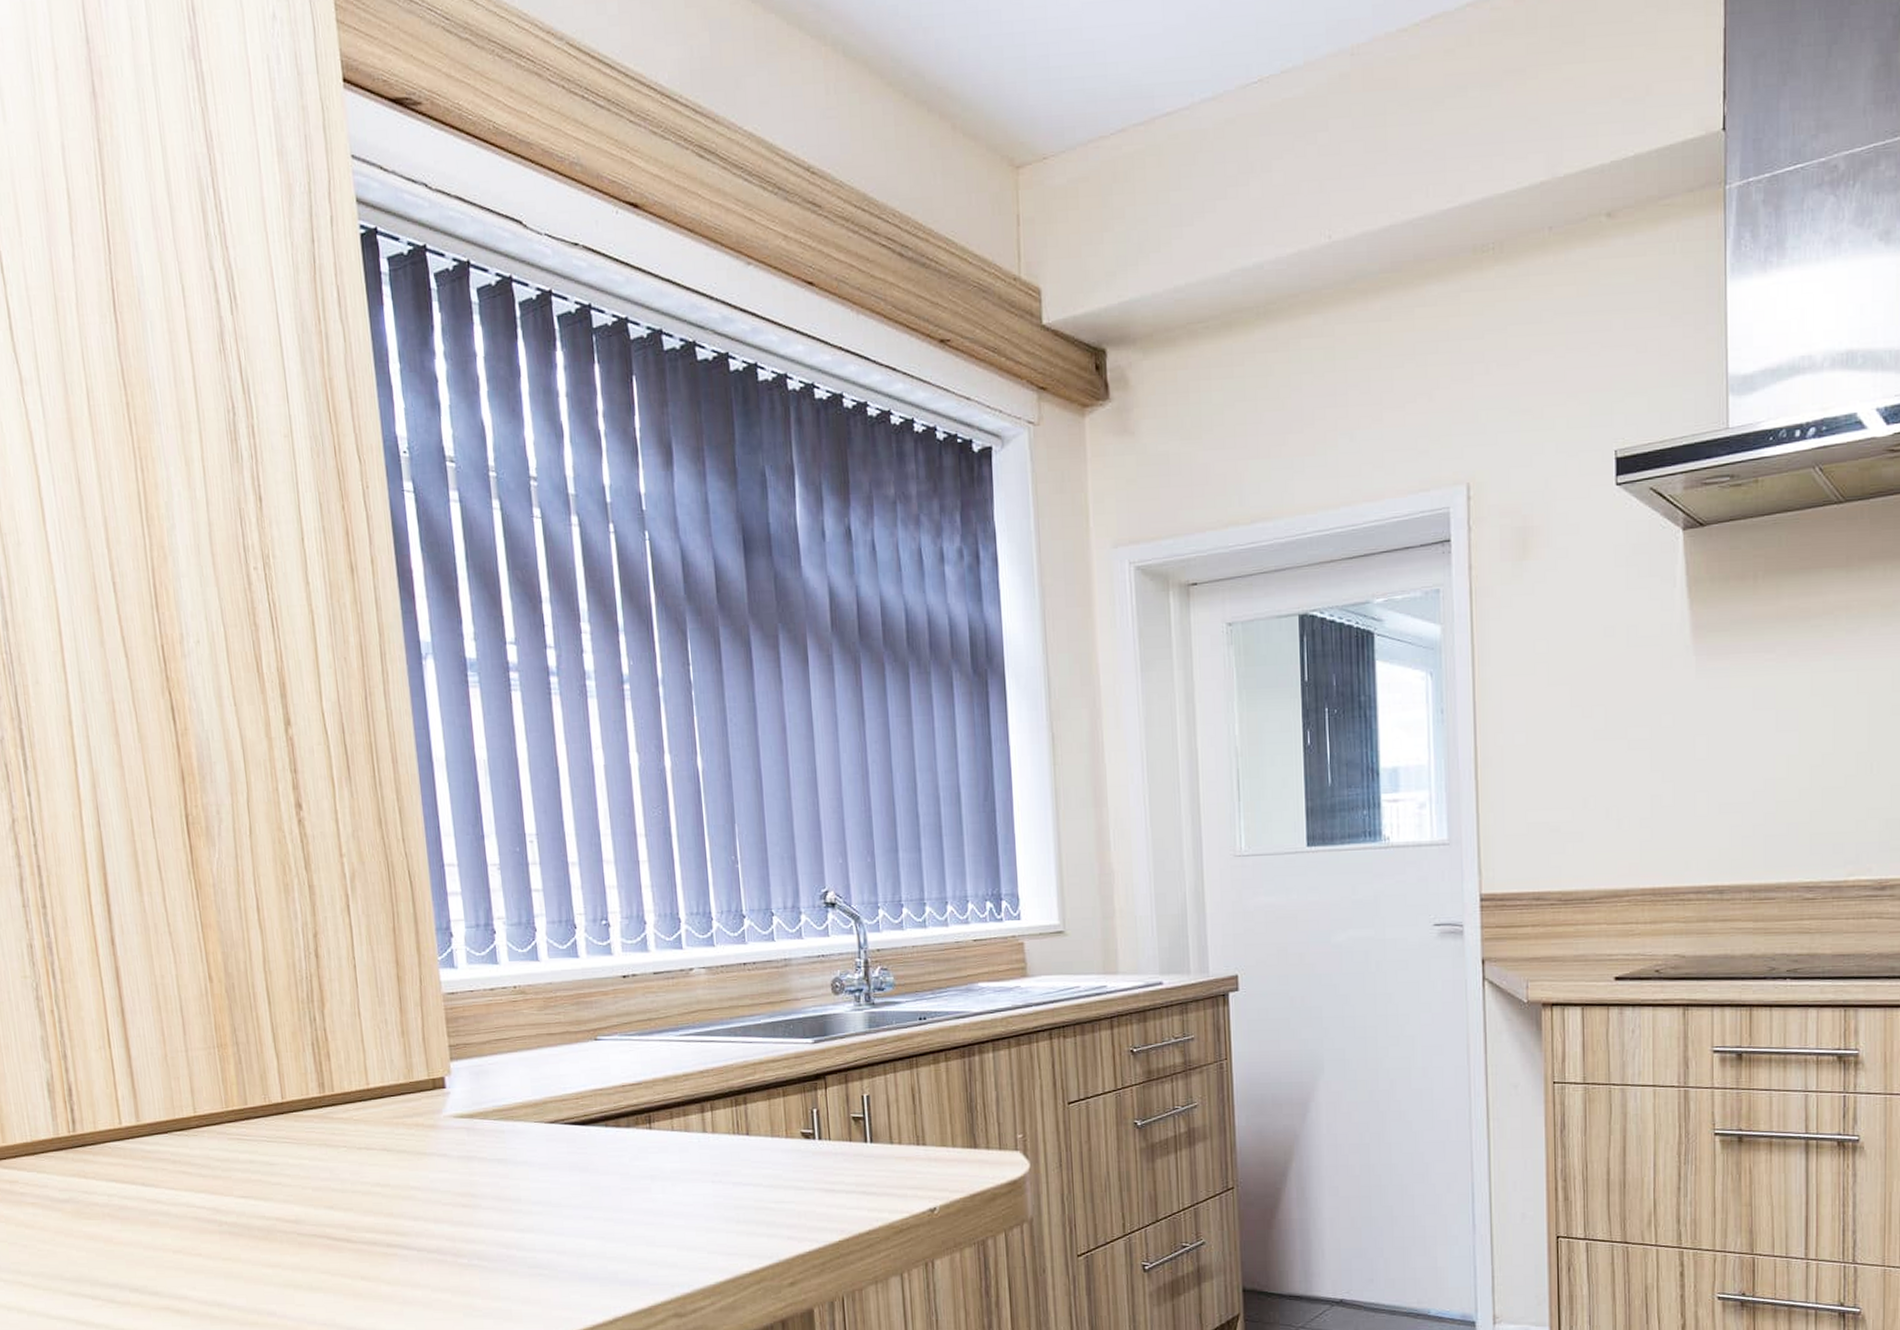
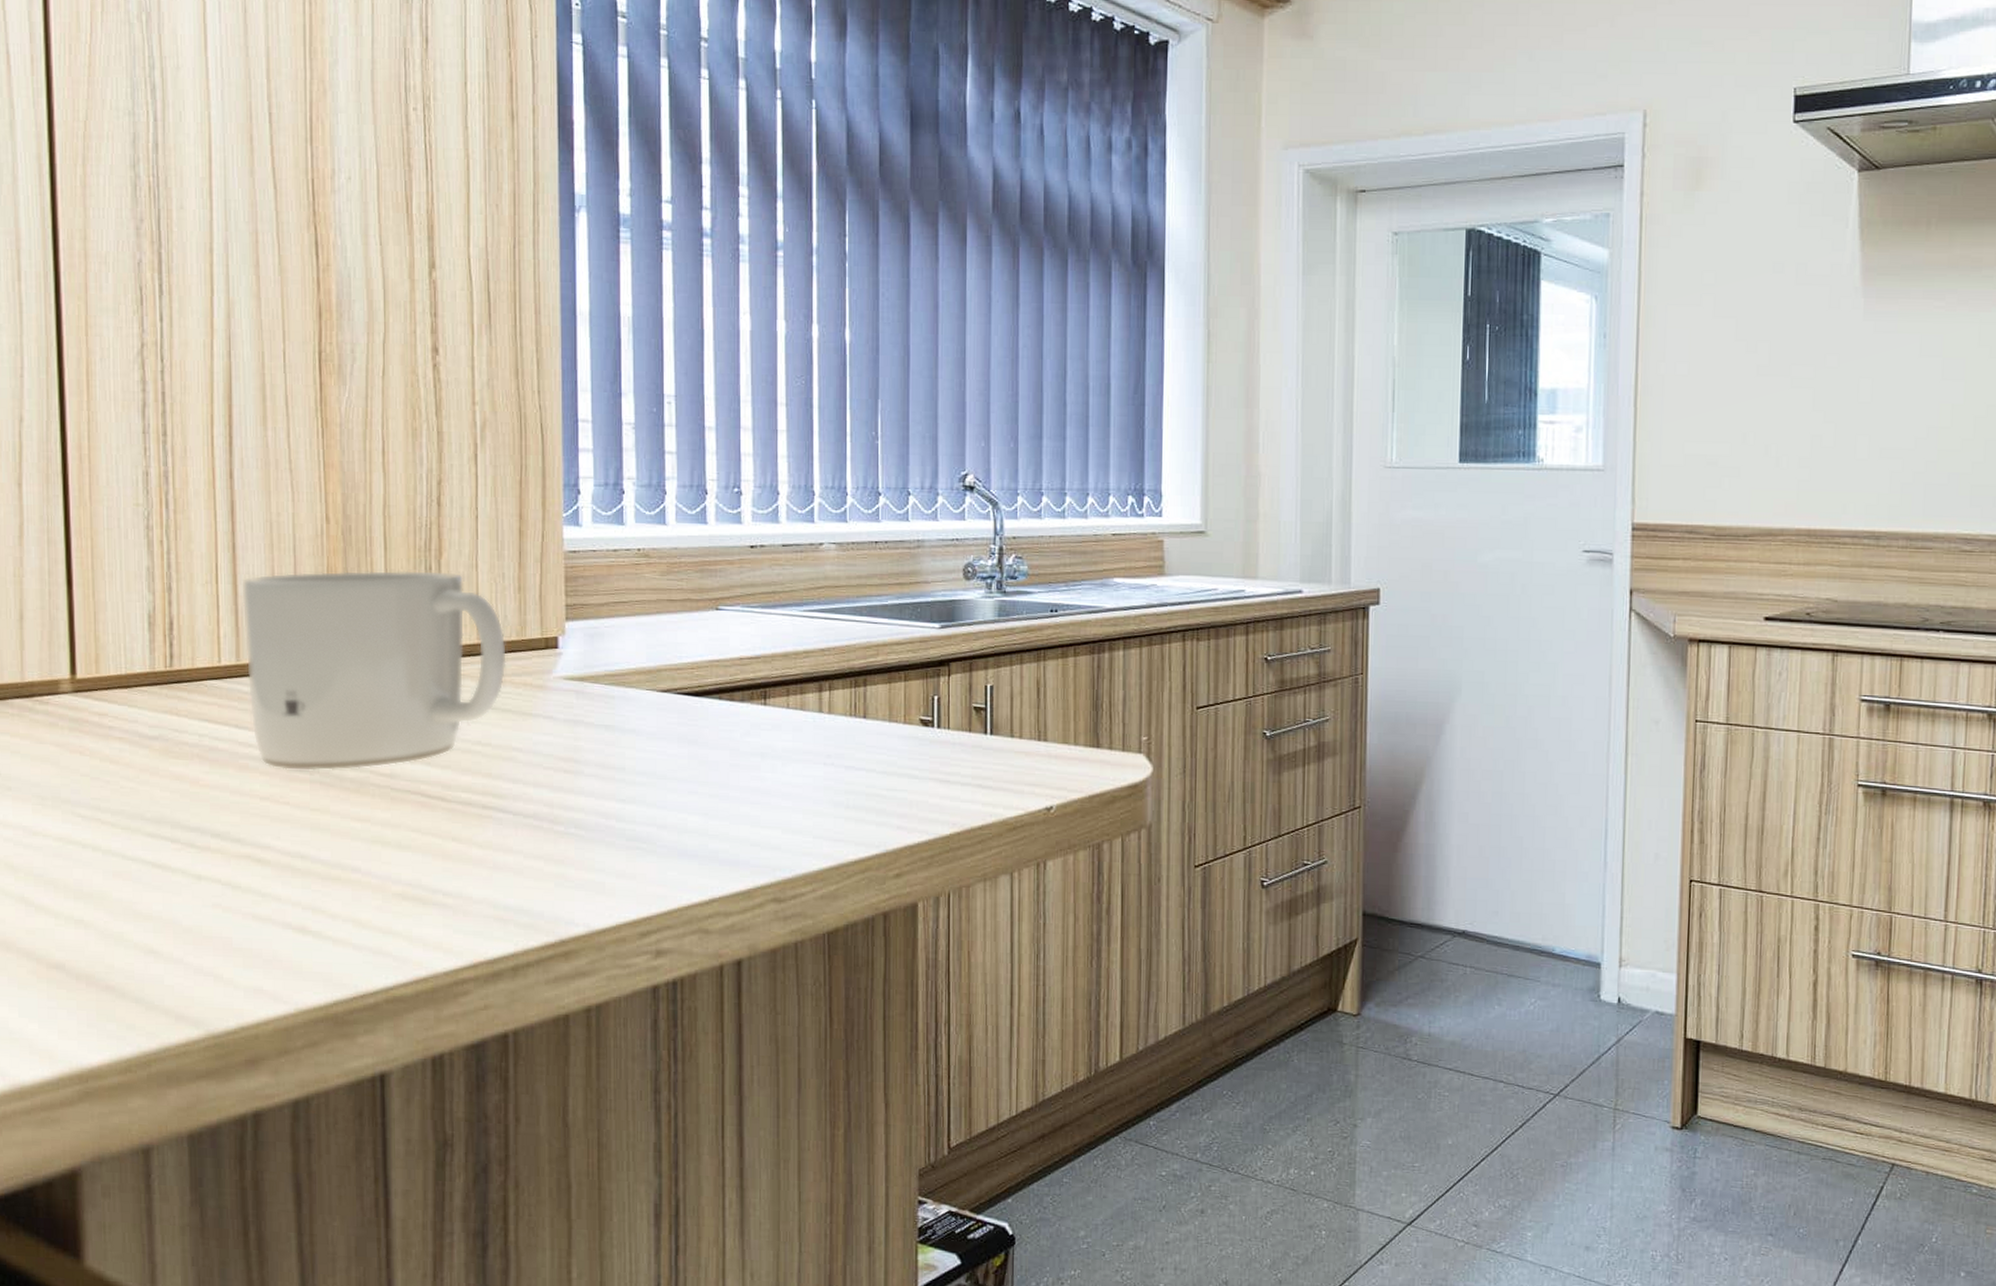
mug: none [133,1021,398,1223] -> present [242,570,506,771]

